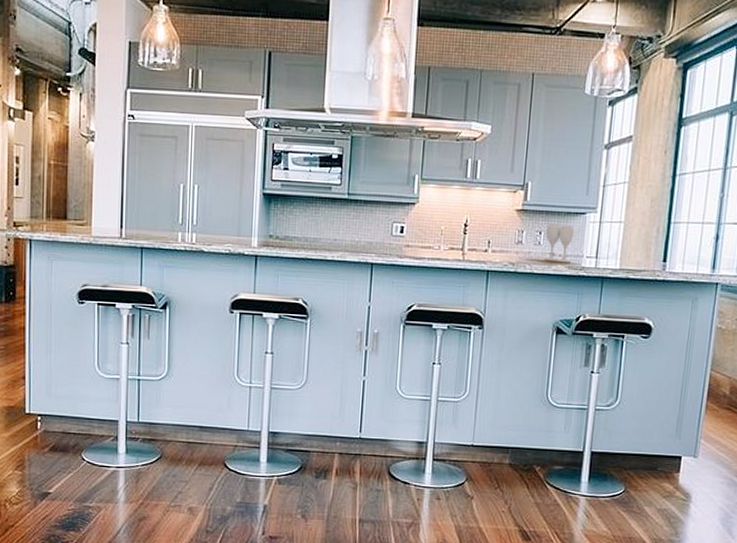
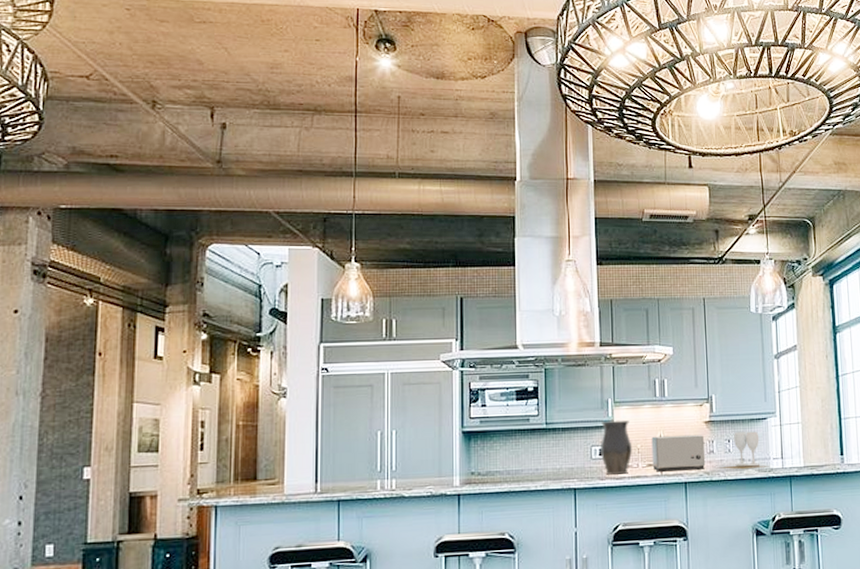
vase: none [401,198,436,255] -> present [599,421,633,475]
toaster: none [454,219,514,260] -> present [651,434,706,472]

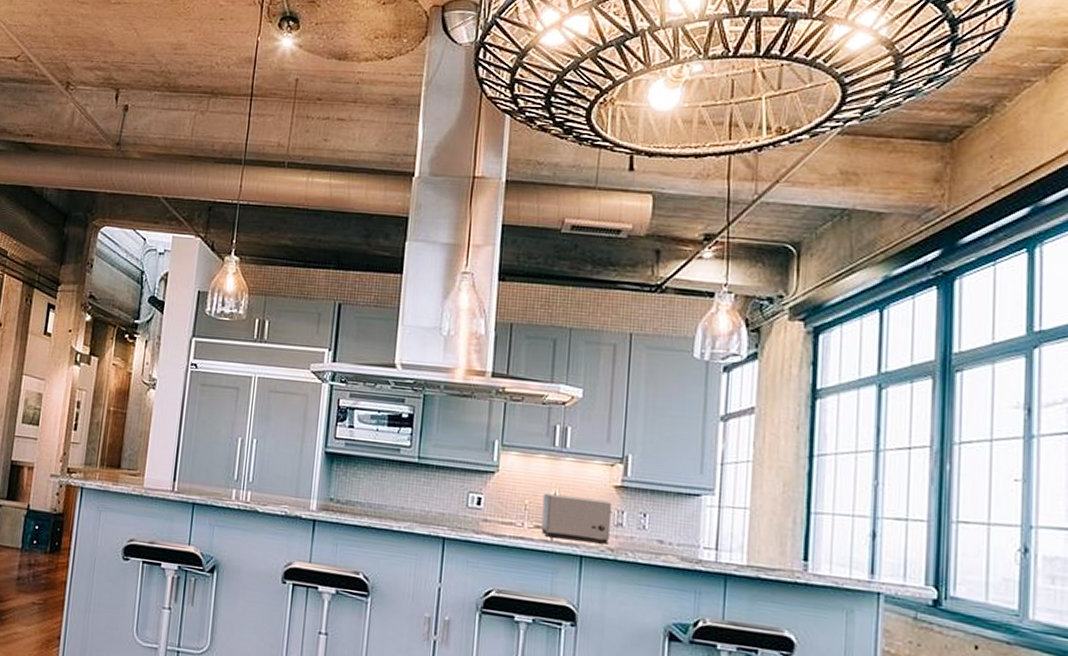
vase: present [599,421,633,475] -> none [478,466,519,532]
wineglass: present [717,431,769,470] -> none [625,506,697,557]

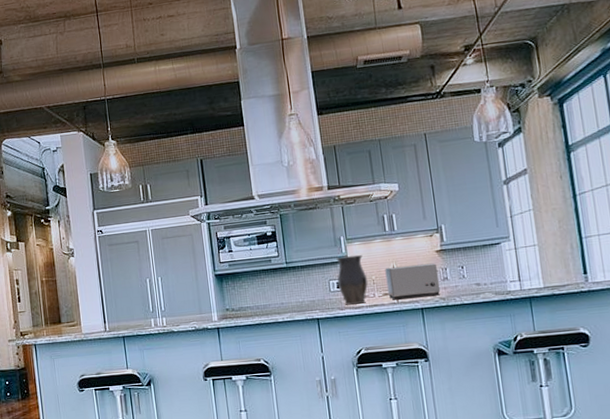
vase: none [478,466,519,532] -> present [336,255,368,305]

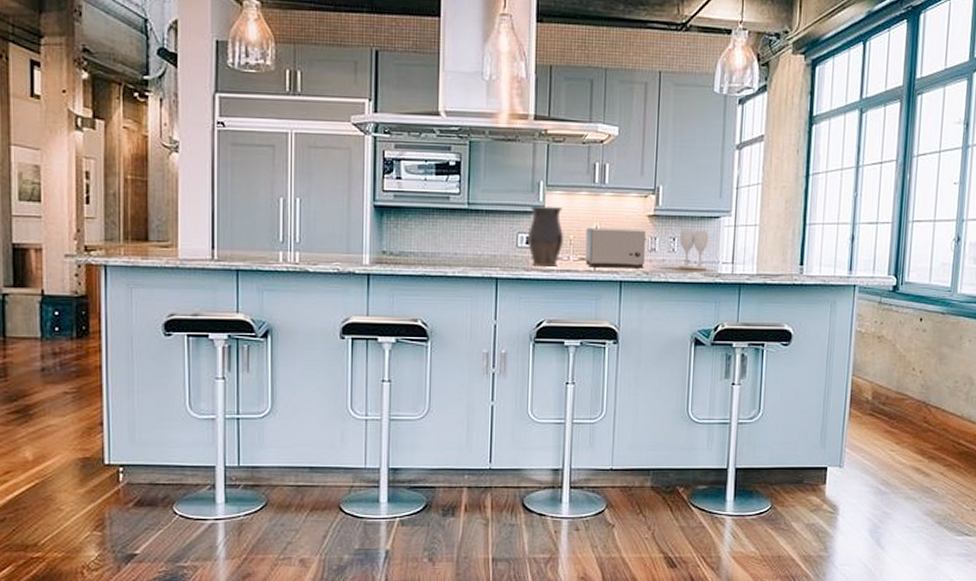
wineglass: none [452,256,506,295] -> present [658,230,717,273]

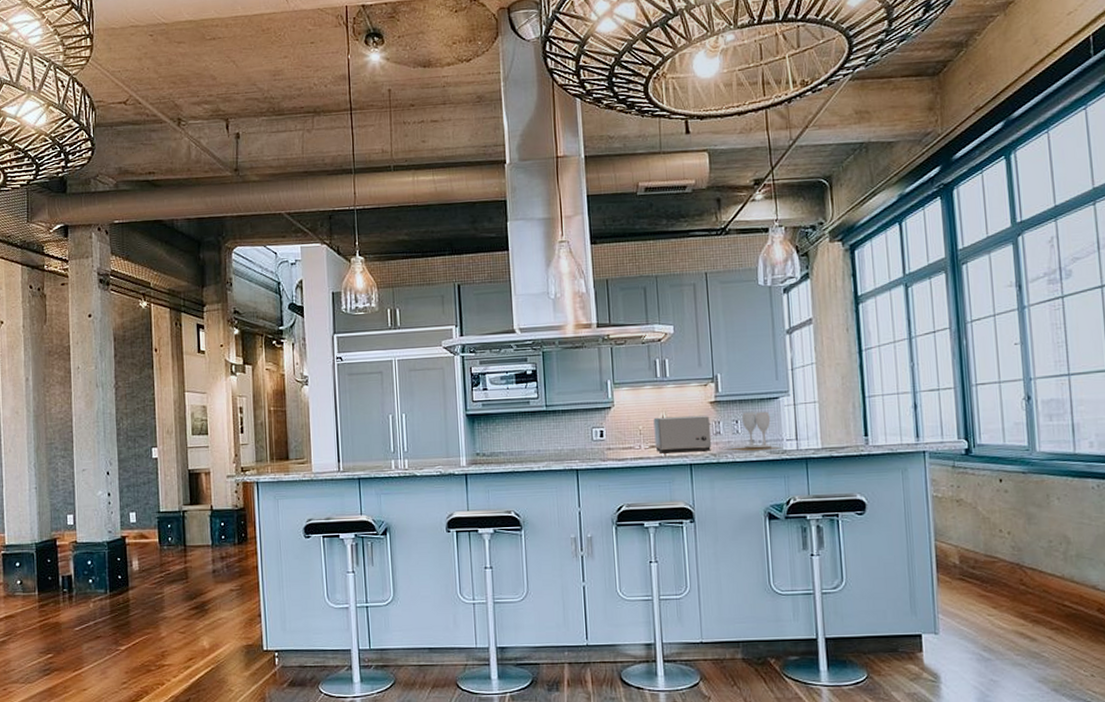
vase: present [527,207,564,266] -> none [600,402,635,456]

